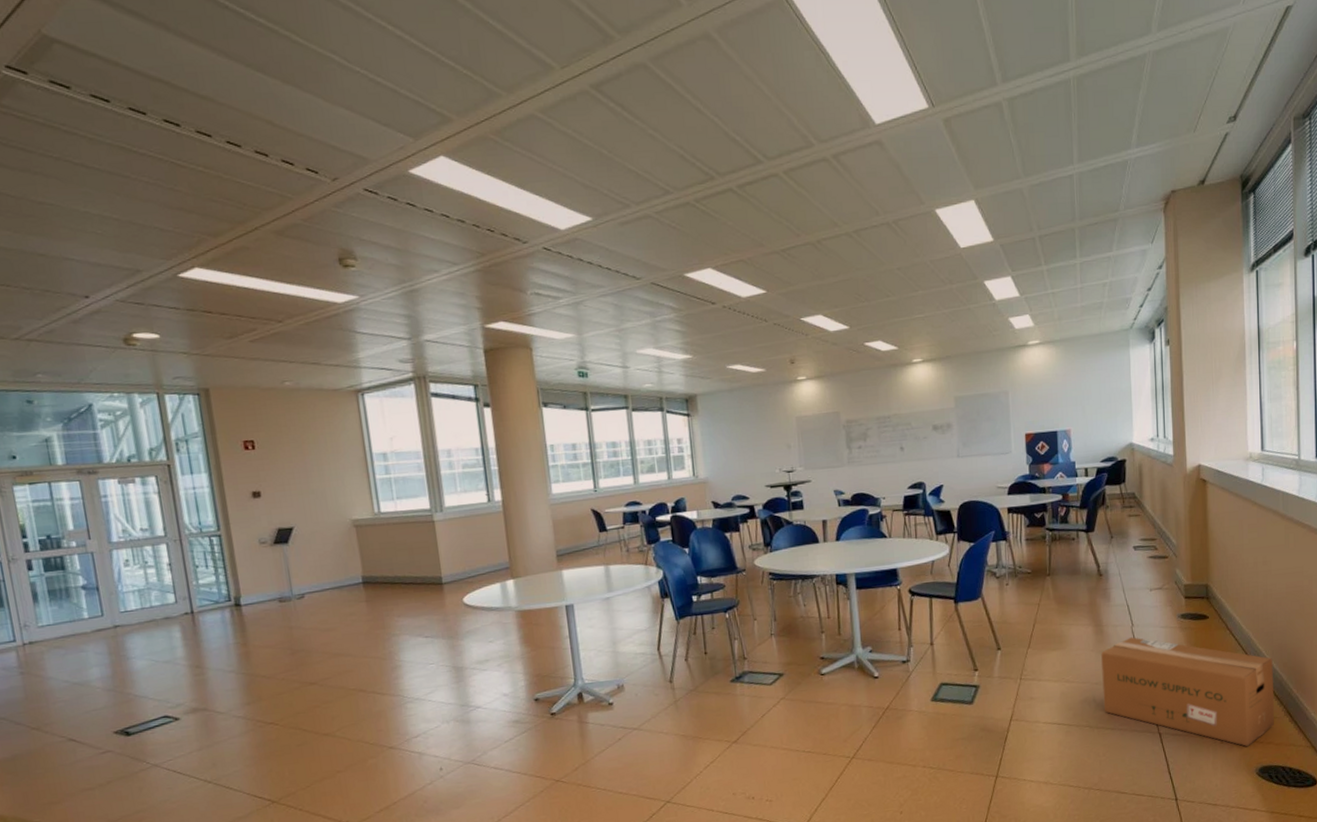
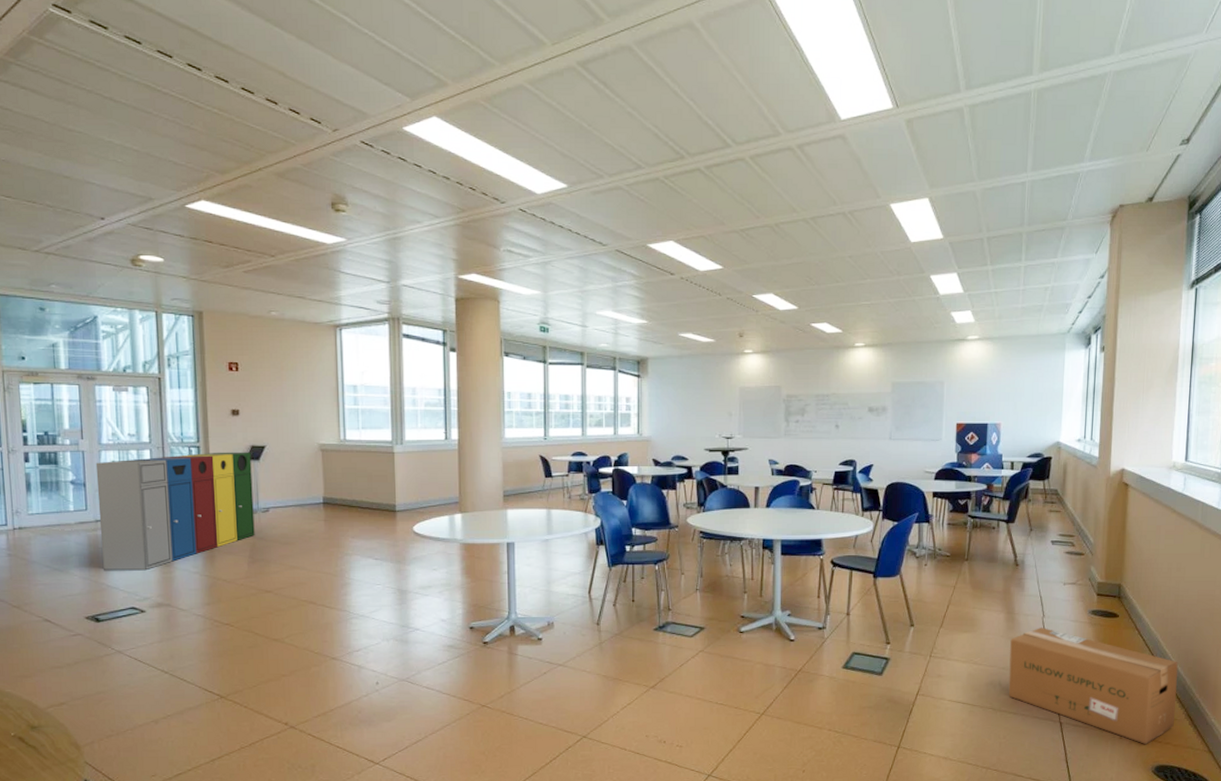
recycling bin: none [107,535,292,680] -> present [95,452,255,571]

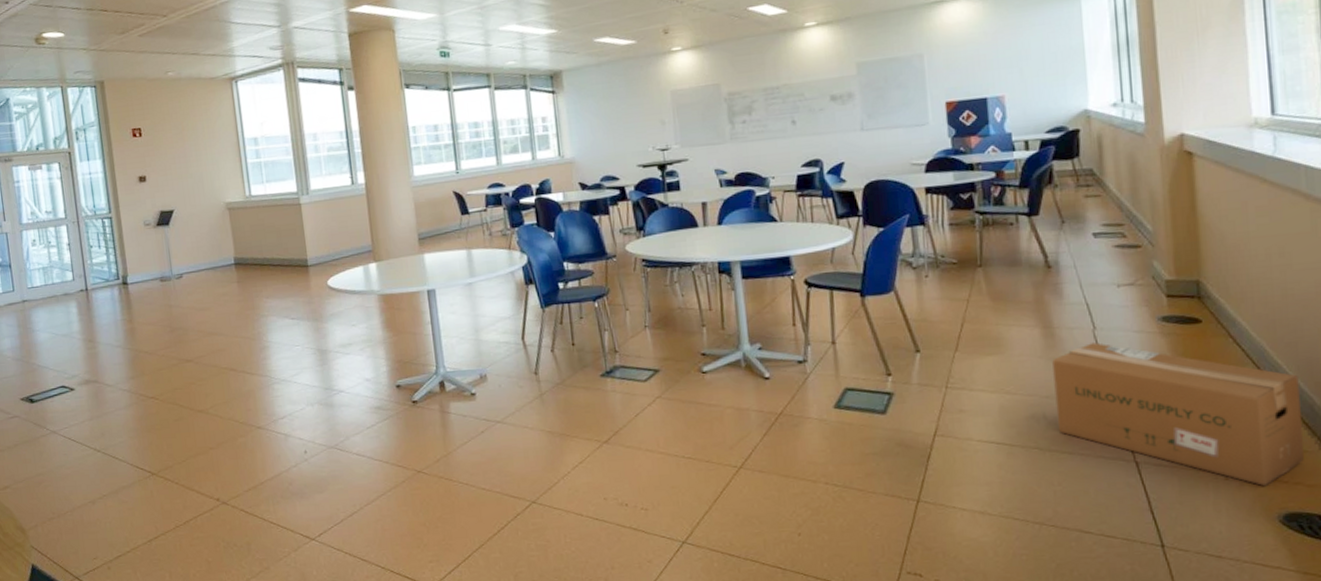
recycling bin: present [95,452,255,571] -> none [18,217,171,351]

